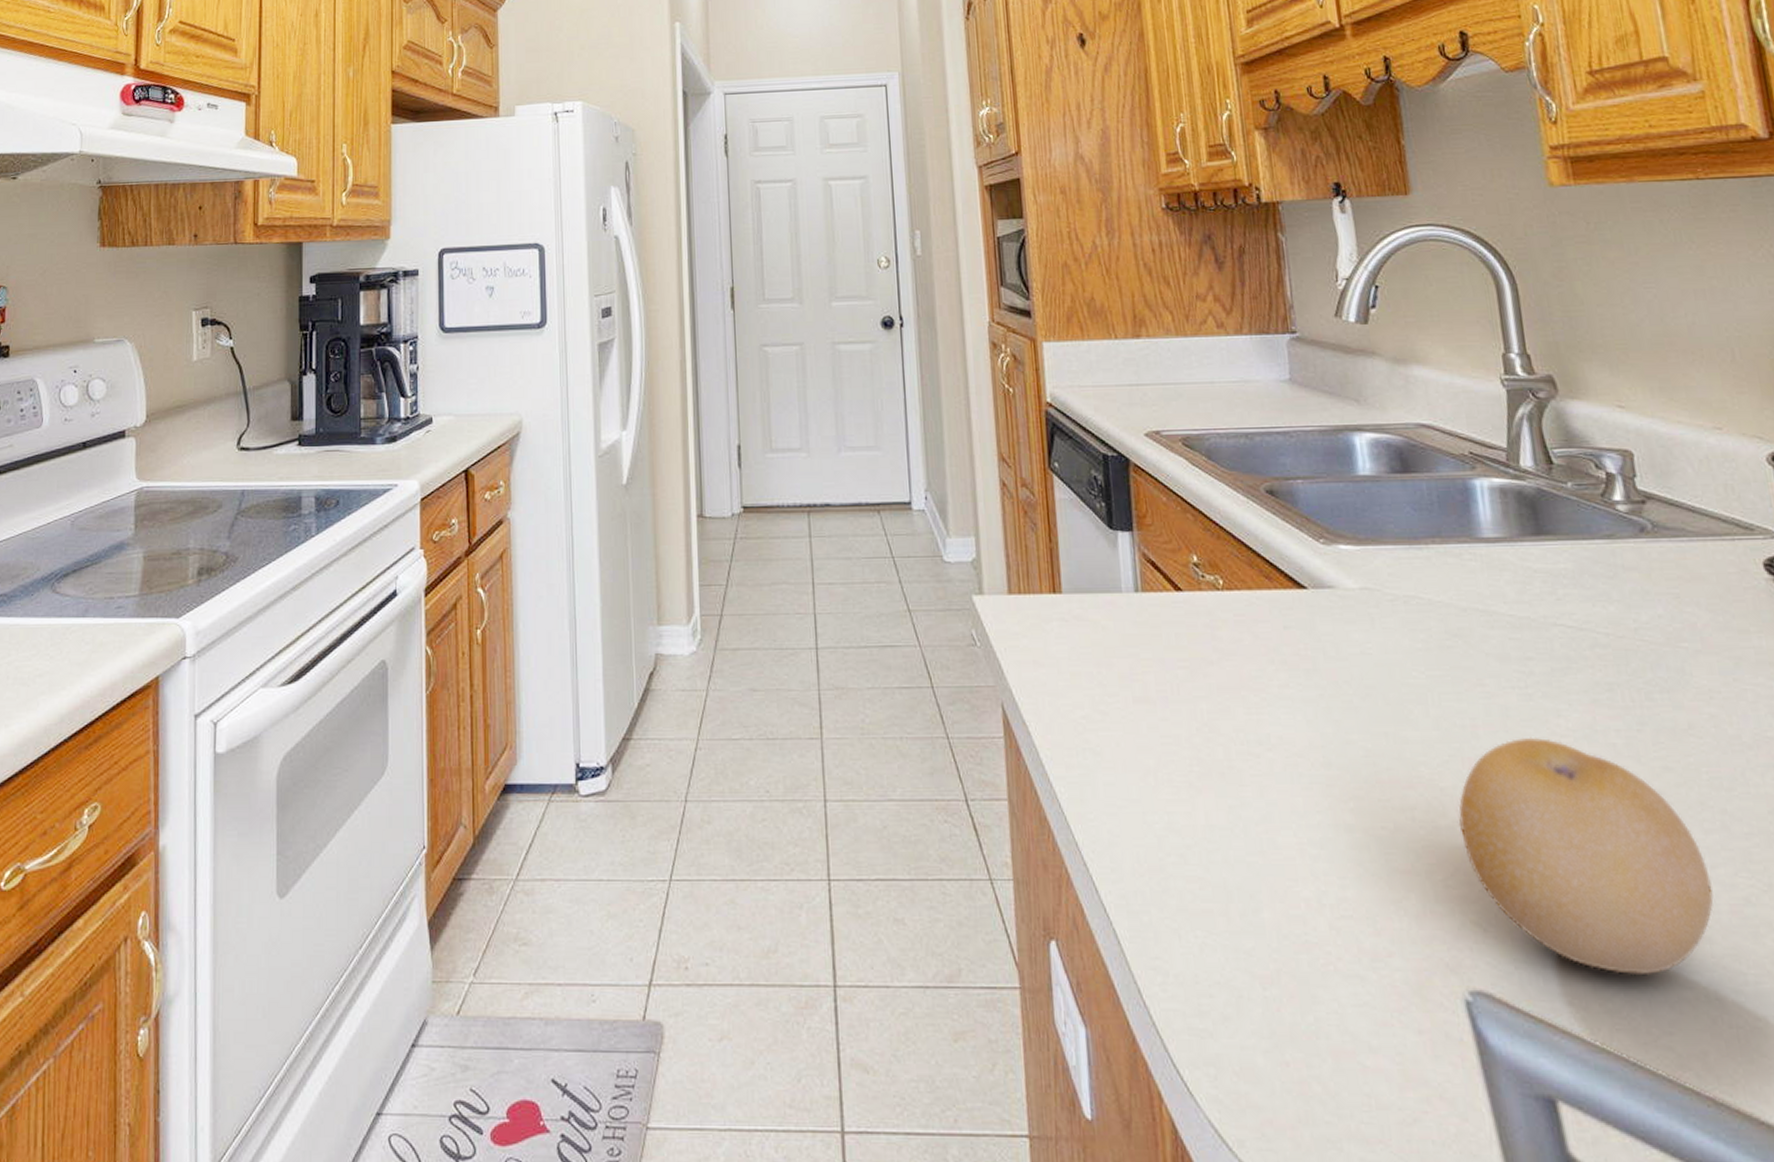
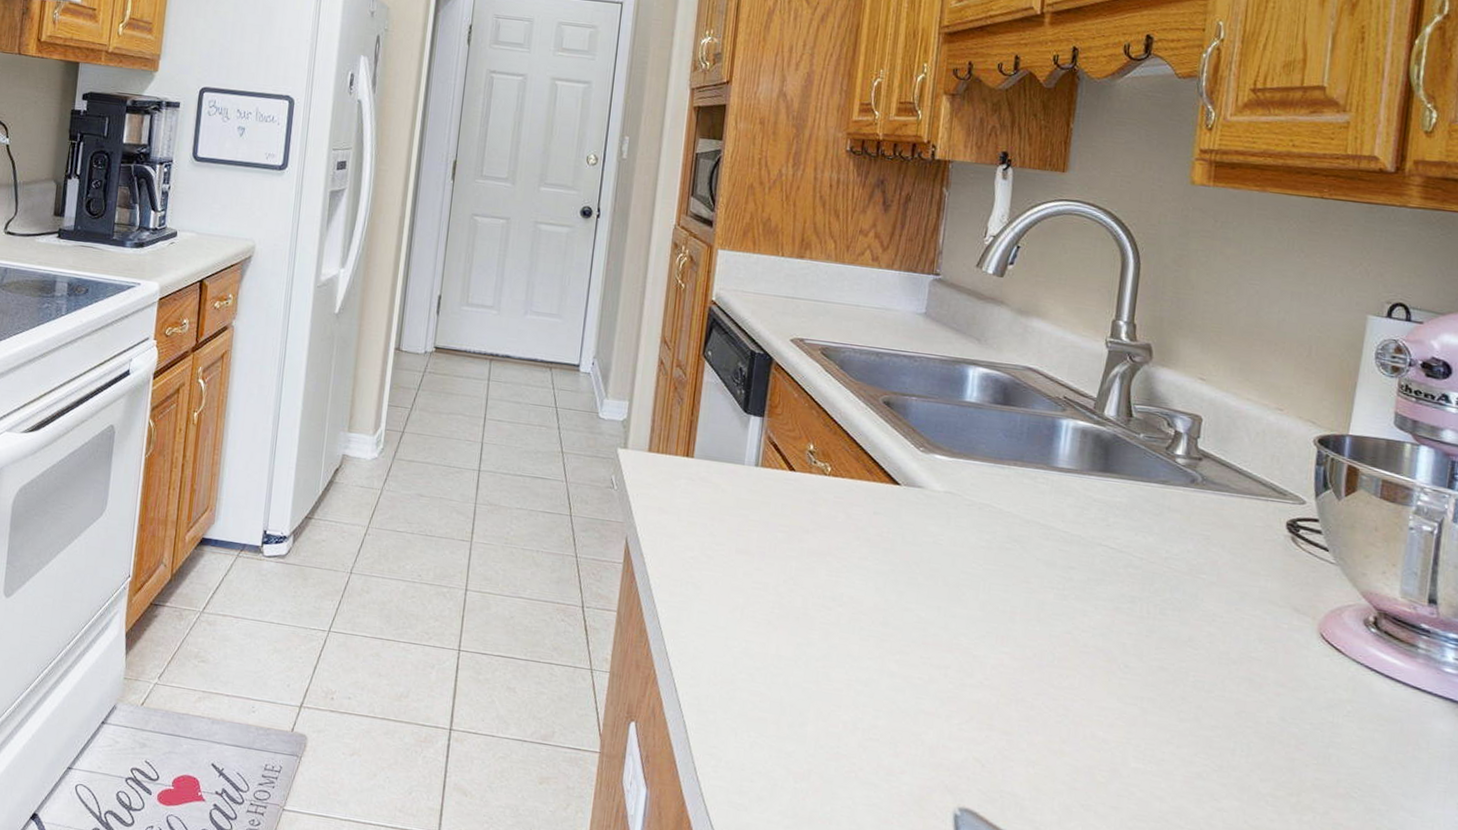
fruit: present [1458,737,1714,974] -> none [981,627,1174,817]

